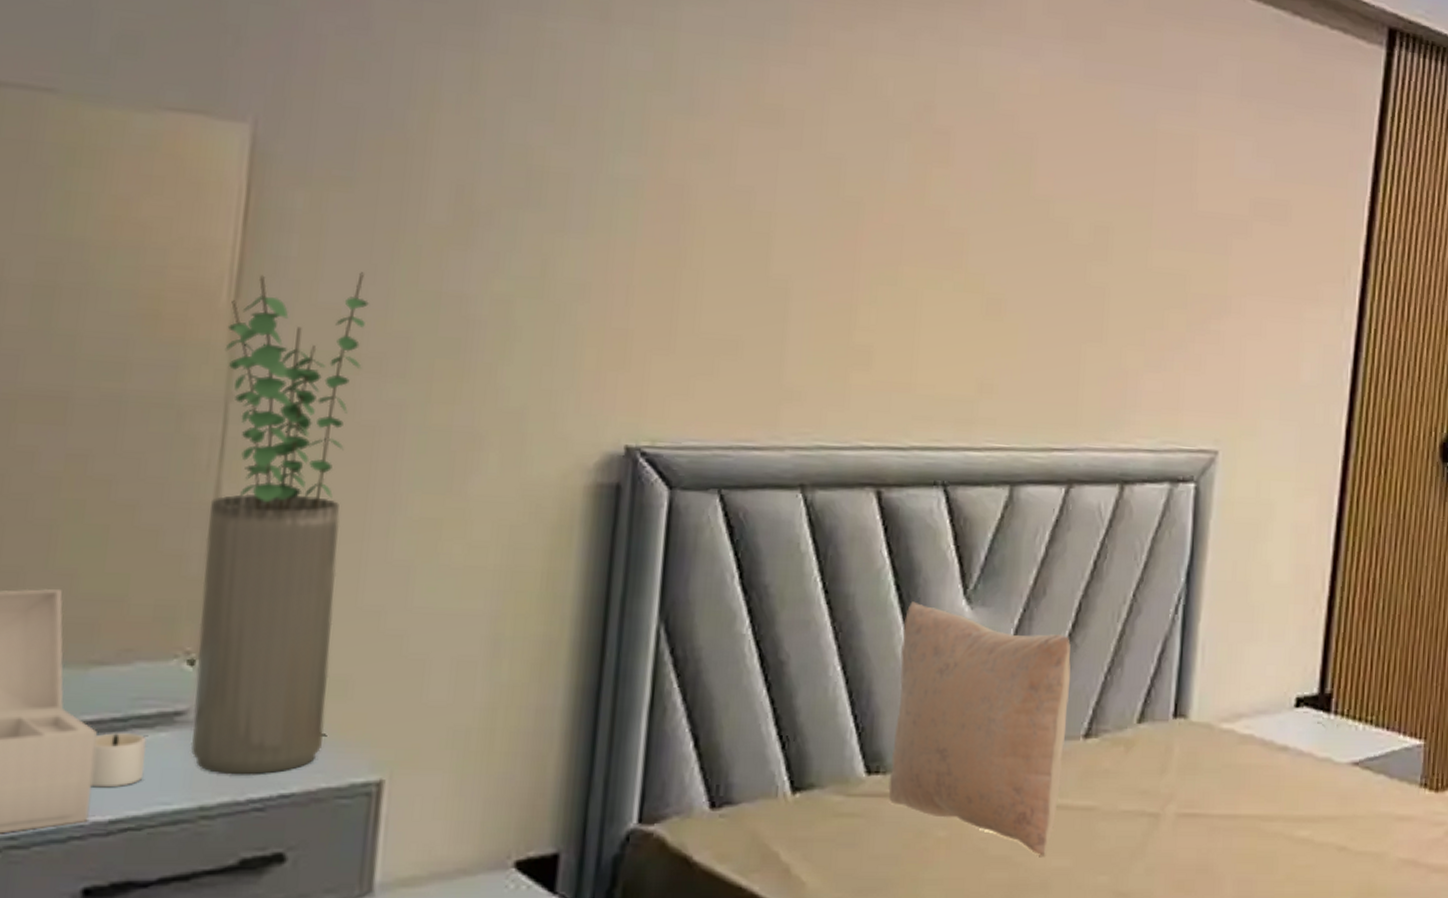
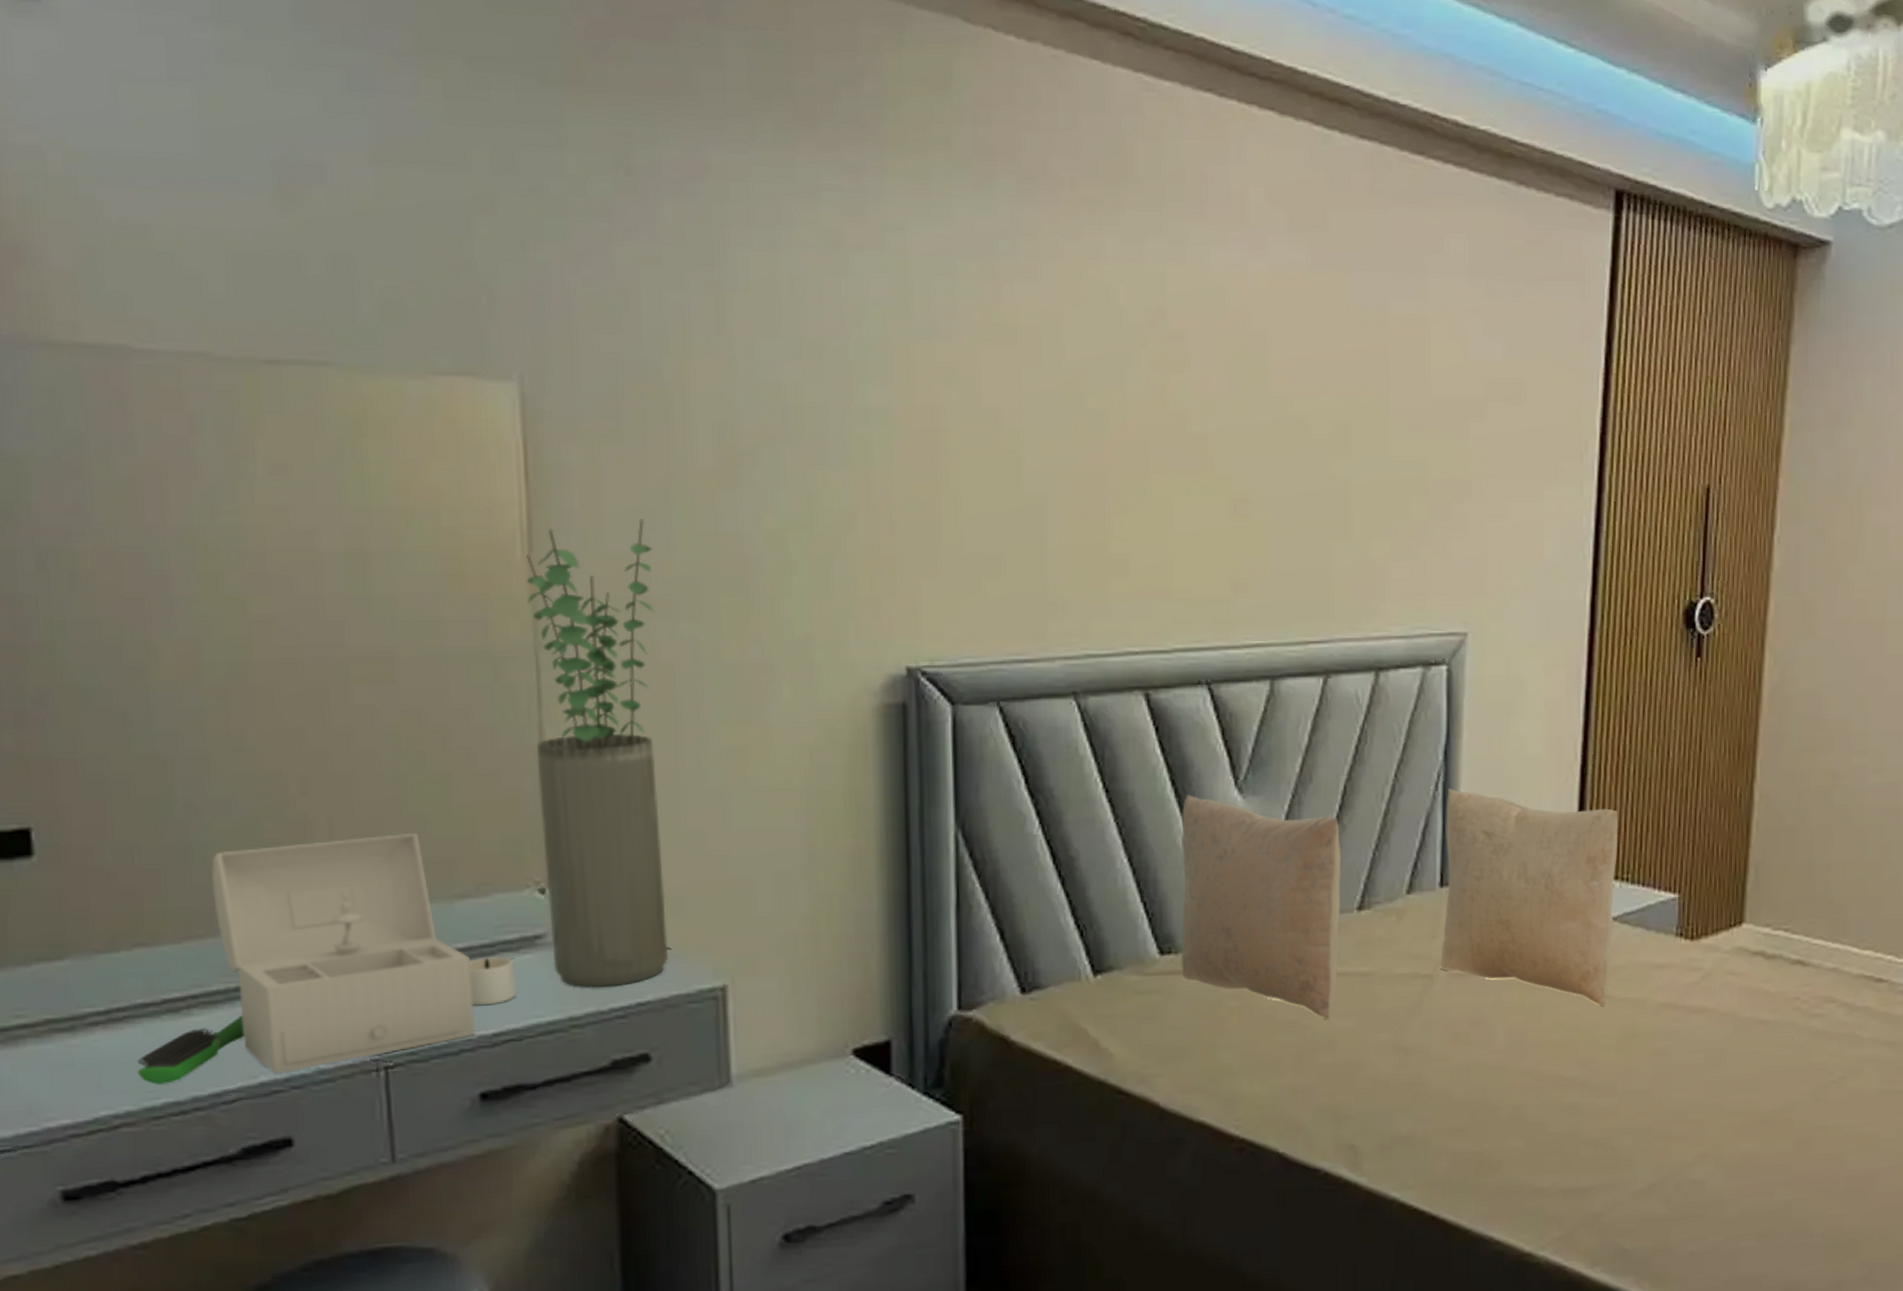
pillow: none [1169,613,1365,860] -> present [1441,788,1618,1007]

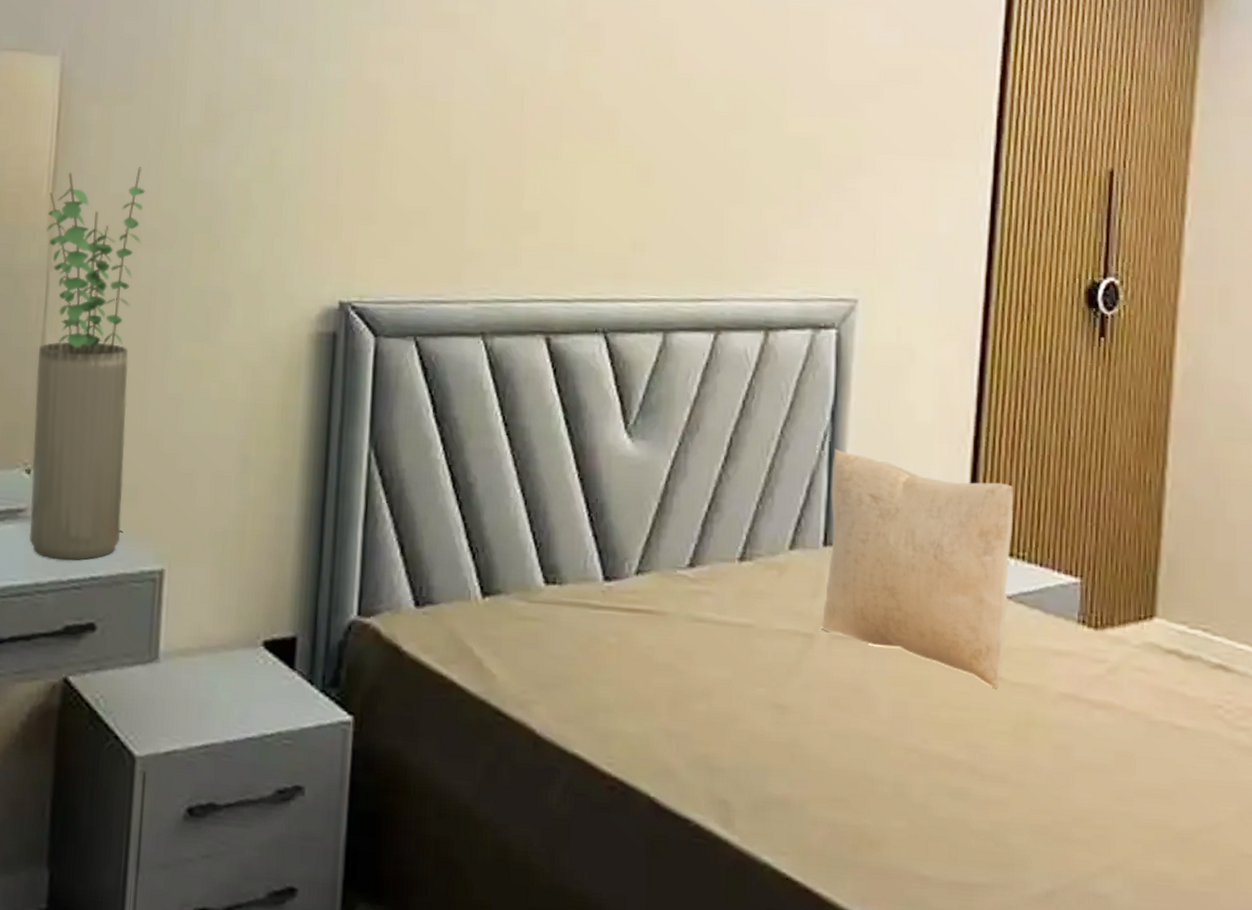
pillow: present [1181,795,1342,1019] -> none [564,434,725,667]

